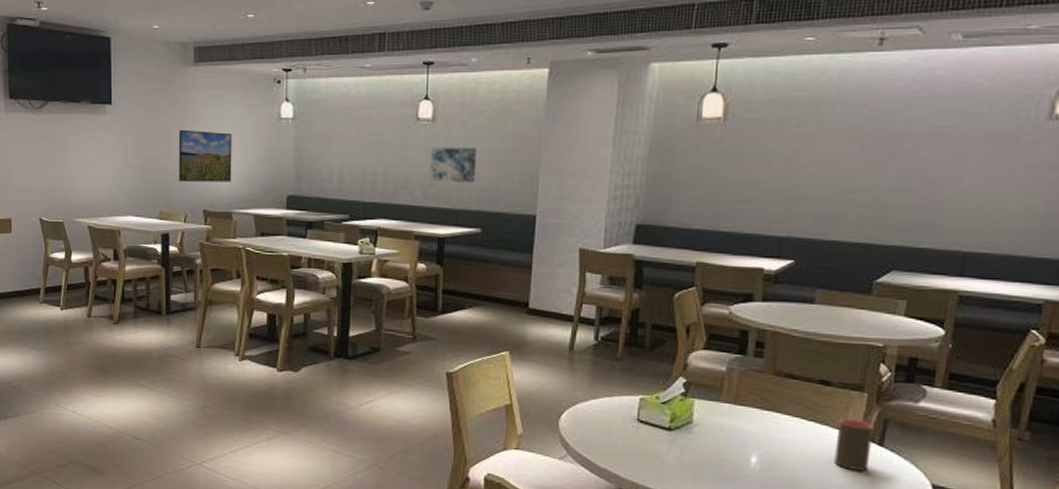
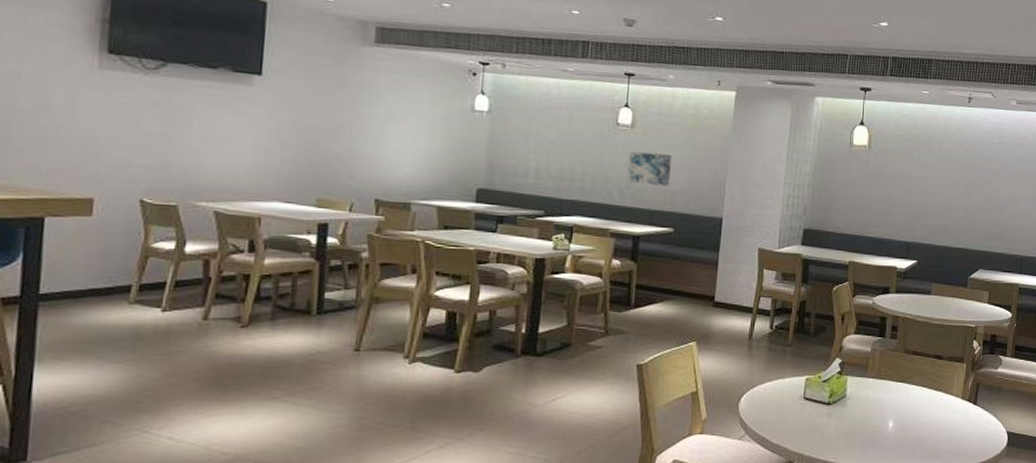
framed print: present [178,129,232,182] -> none [345,111,417,171]
cup: present [834,419,873,471] -> none [945,385,970,426]

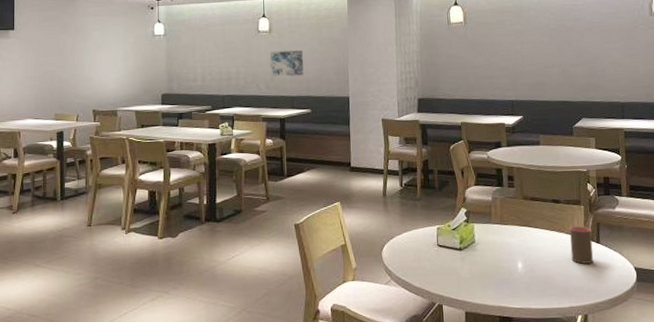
cup: none [945,385,970,426] -> present [569,226,593,264]

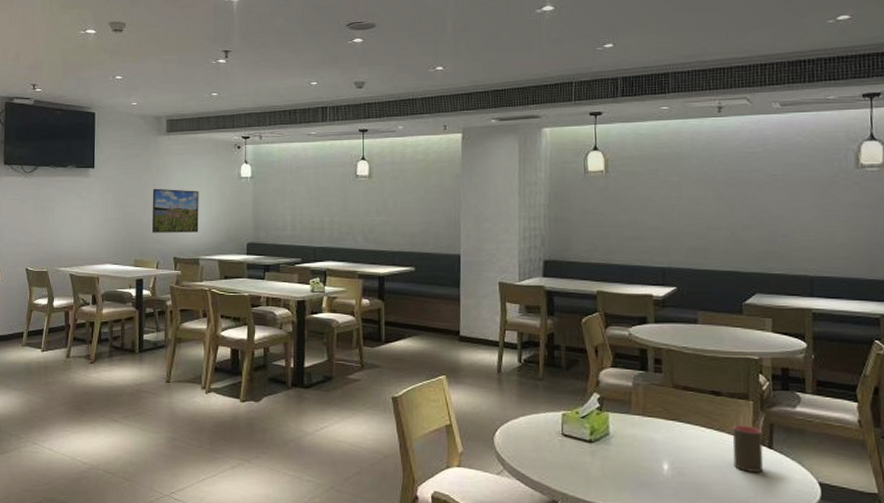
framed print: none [71,47,116,88] -> present [151,188,199,233]
wall art: present [269,50,304,77] -> none [368,199,407,229]

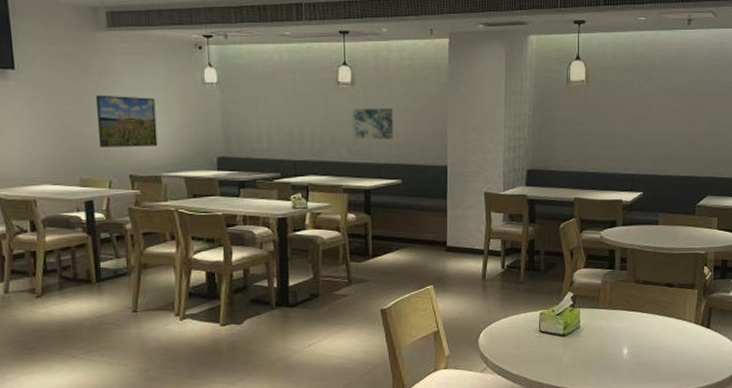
wall art: none [368,199,407,229] -> present [352,108,393,140]
cup: present [732,425,764,473] -> none [679,311,703,349]

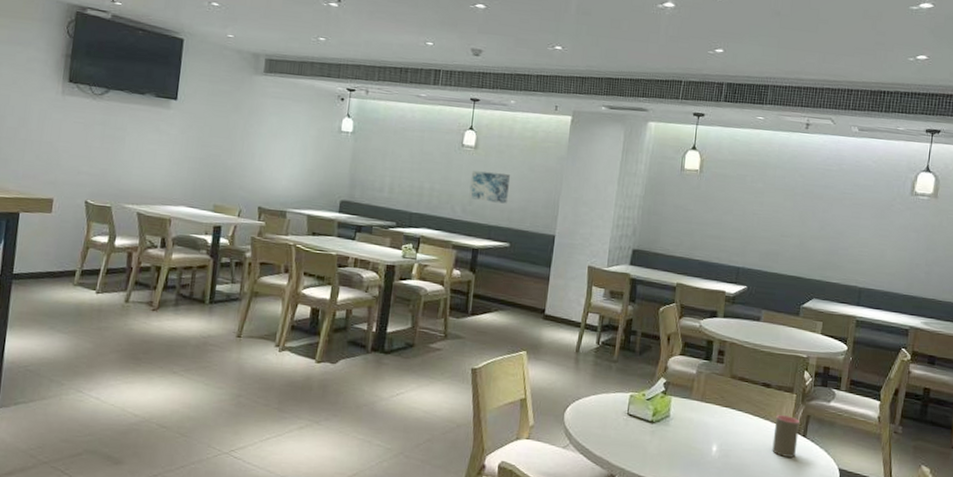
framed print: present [96,94,158,147] -> none [236,130,294,184]
cup: none [679,311,703,349] -> present [772,415,799,458]

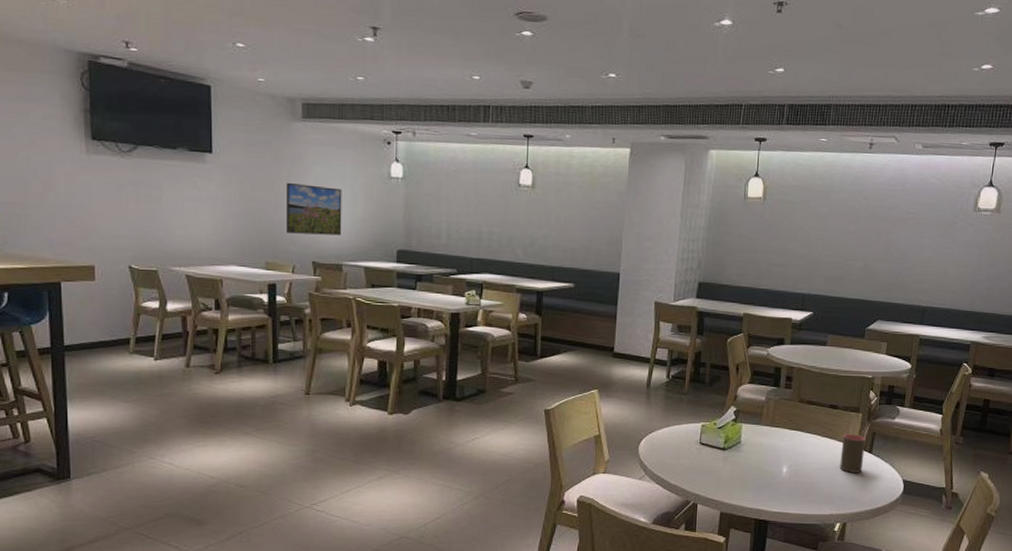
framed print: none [236,130,294,184] -> present [285,182,342,236]
wall art: present [469,171,510,204] -> none [529,211,570,244]

